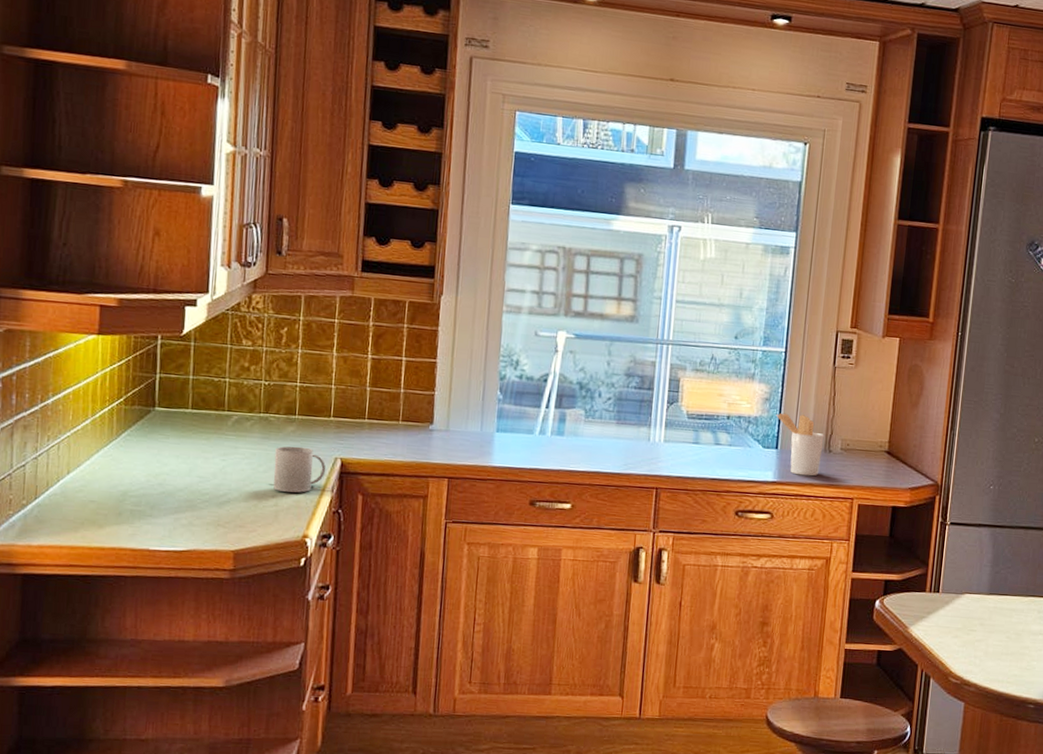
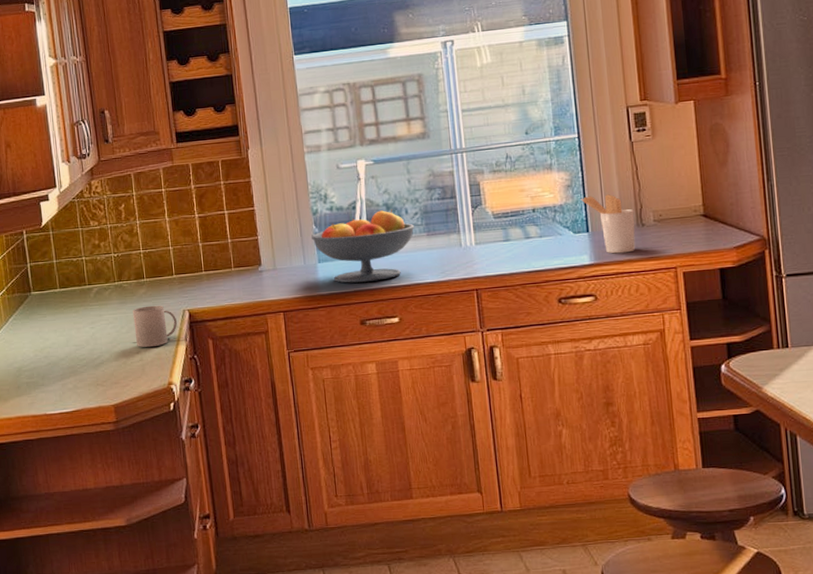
fruit bowl: none [494,388,606,462] -> present [311,209,415,283]

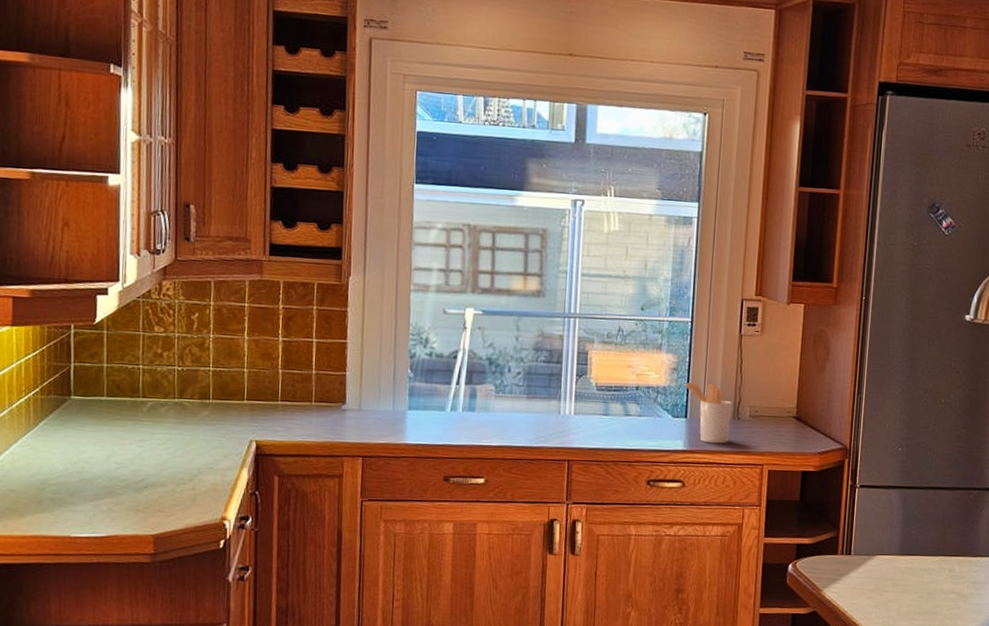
mug: present [133,305,178,347] -> none [190,430,242,476]
fruit bowl: present [311,209,415,283] -> none [405,364,516,438]

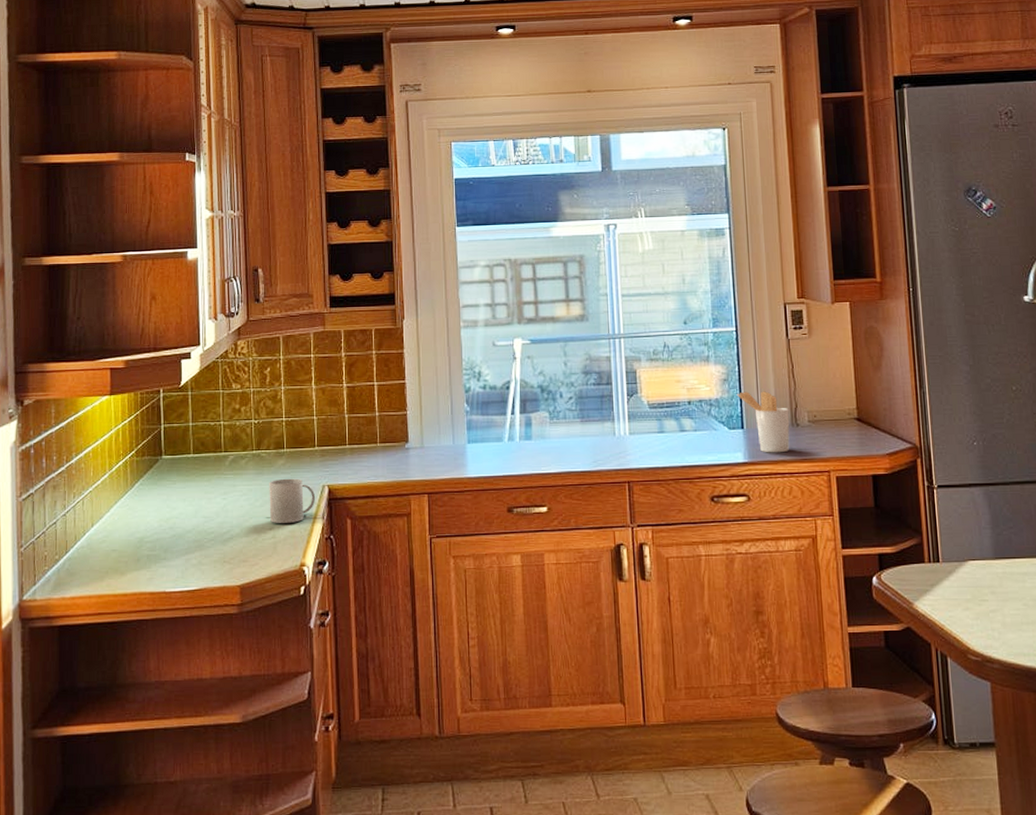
mug: none [190,430,242,476] -> present [269,478,316,523]

